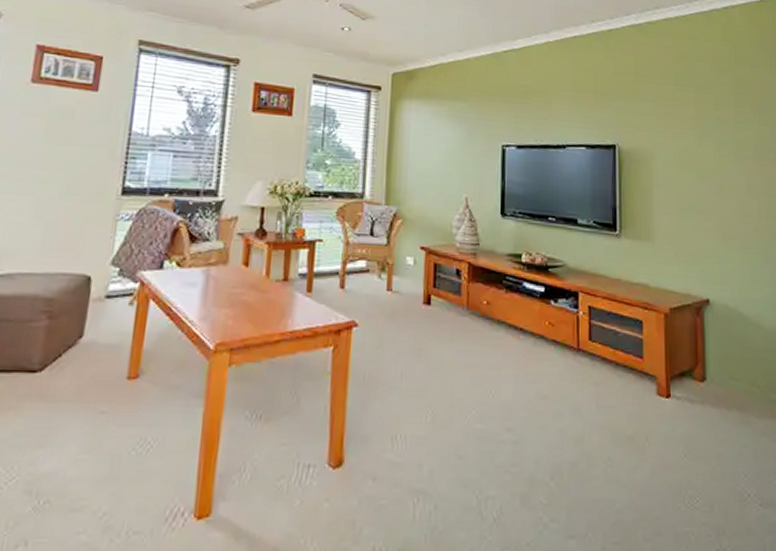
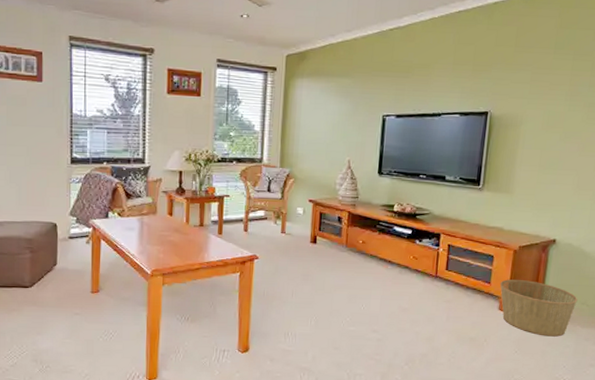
basket: none [654,353,746,432] -> present [499,279,578,337]

